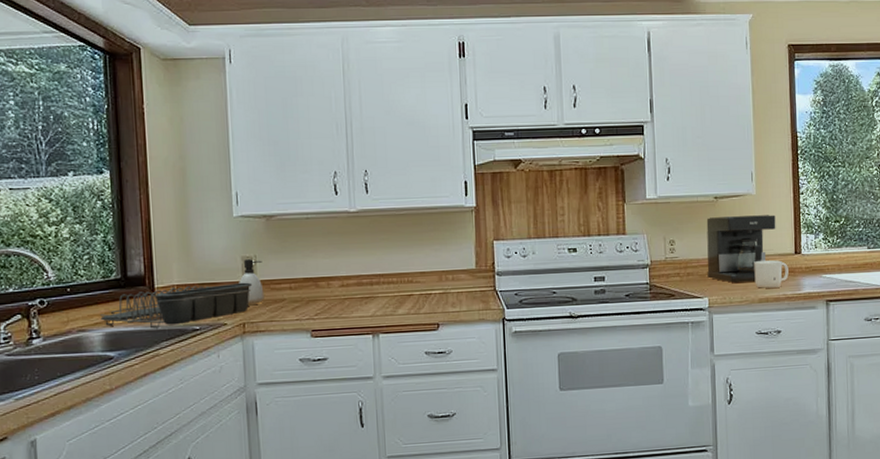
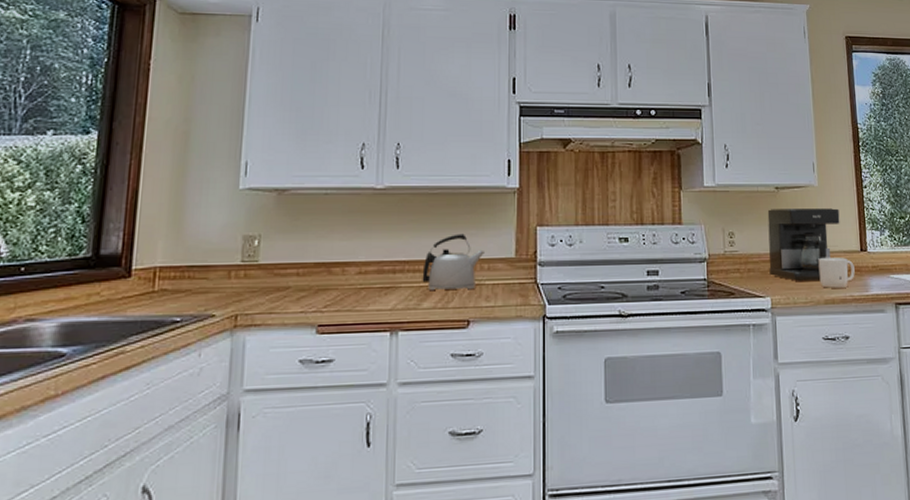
dish rack: present [100,282,253,329] -> none [57,265,253,320]
soap dispenser: present [239,259,264,306] -> none [236,239,268,294]
kettle: none [395,249,448,300] -> present [422,233,484,291]

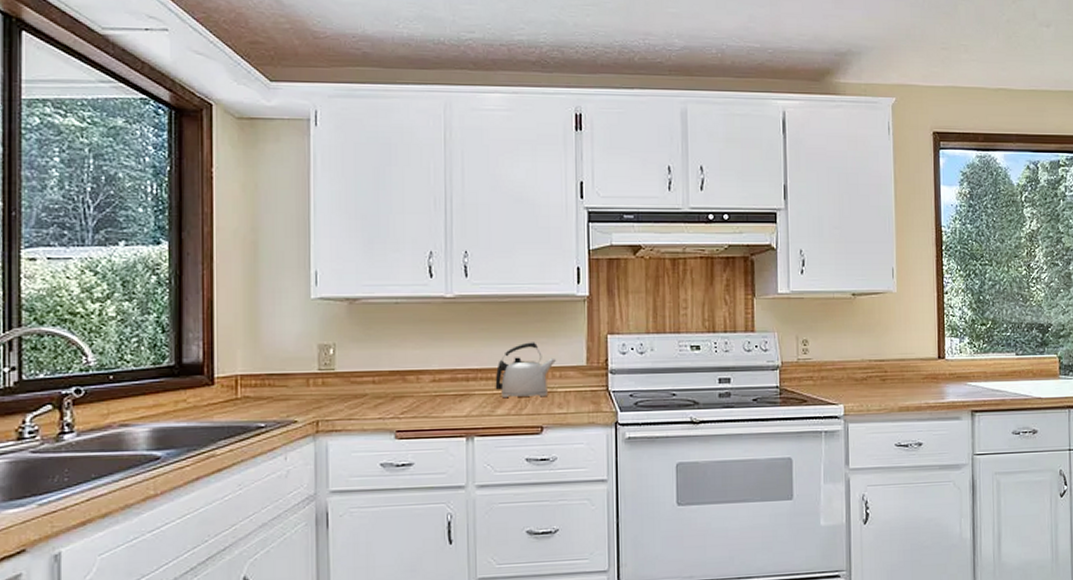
coffee maker: present [767,208,840,282] -> none [843,315,918,390]
mug: present [818,258,855,288] -> none [894,365,931,396]

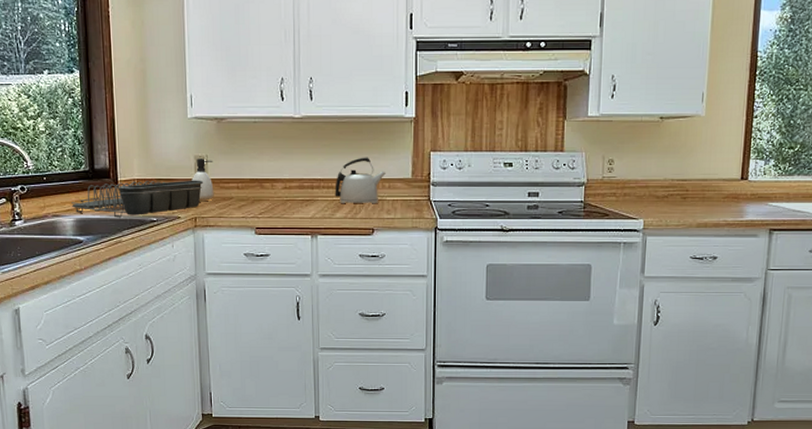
dish rack: none [147,374,330,425] -> present [71,180,204,218]
soap dispenser: none [314,348,343,401] -> present [192,159,214,202]

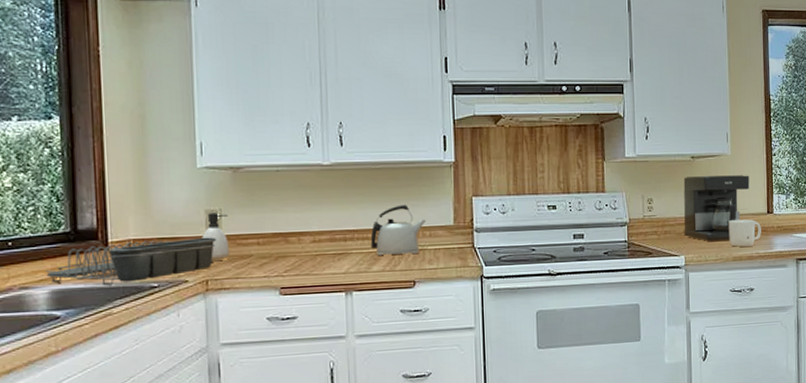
coffee maker: none [645,138,724,207] -> present [683,175,750,242]
mug: none [694,185,732,213] -> present [728,219,761,247]

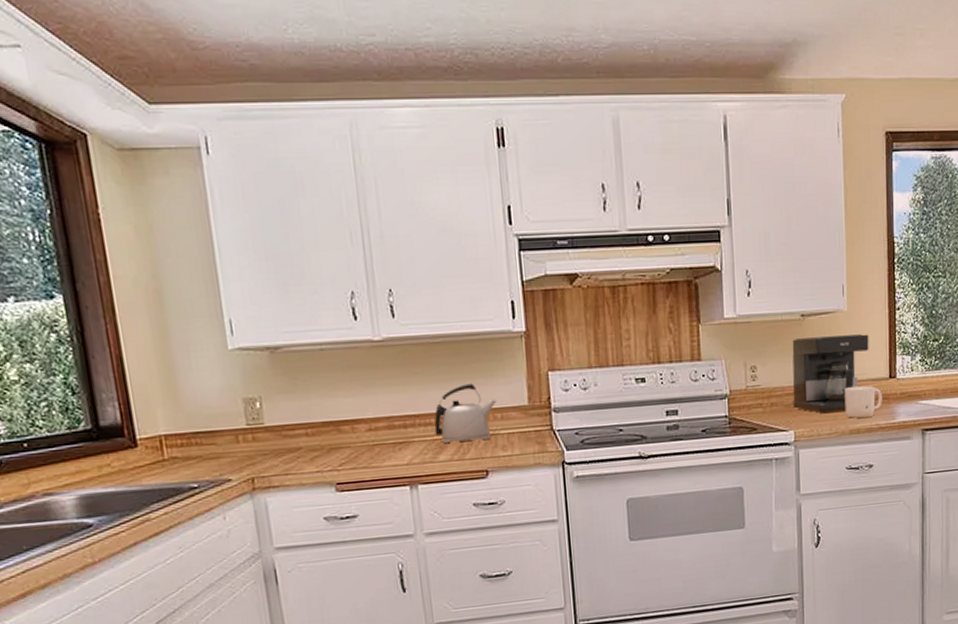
dish rack: present [46,237,217,286] -> none [70,428,260,489]
soap dispenser: present [202,213,230,262] -> none [242,401,276,457]

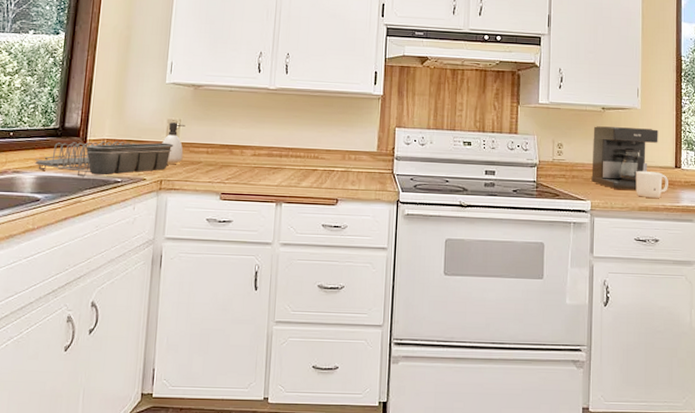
dish rack: none [70,428,260,489] -> present [35,140,174,177]
soap dispenser: none [242,401,276,457] -> present [162,122,186,165]
kettle: present [434,383,496,444] -> none [302,129,352,175]

